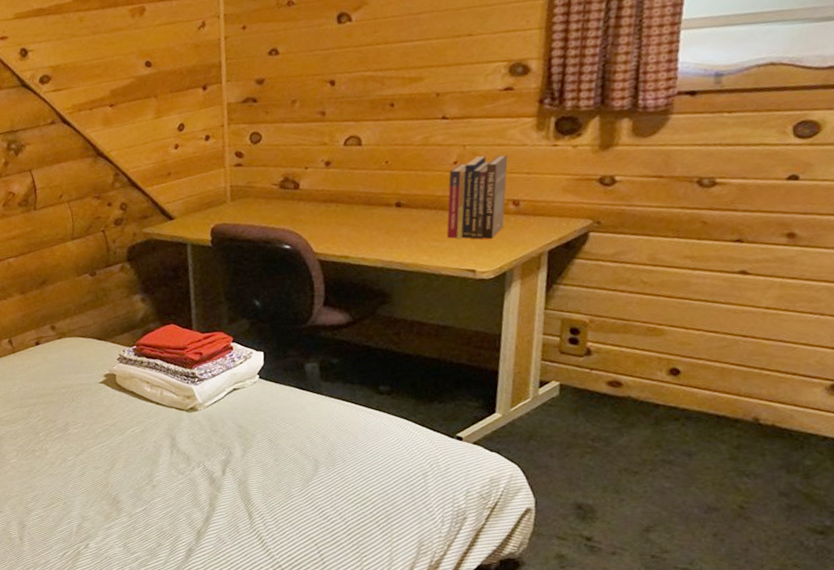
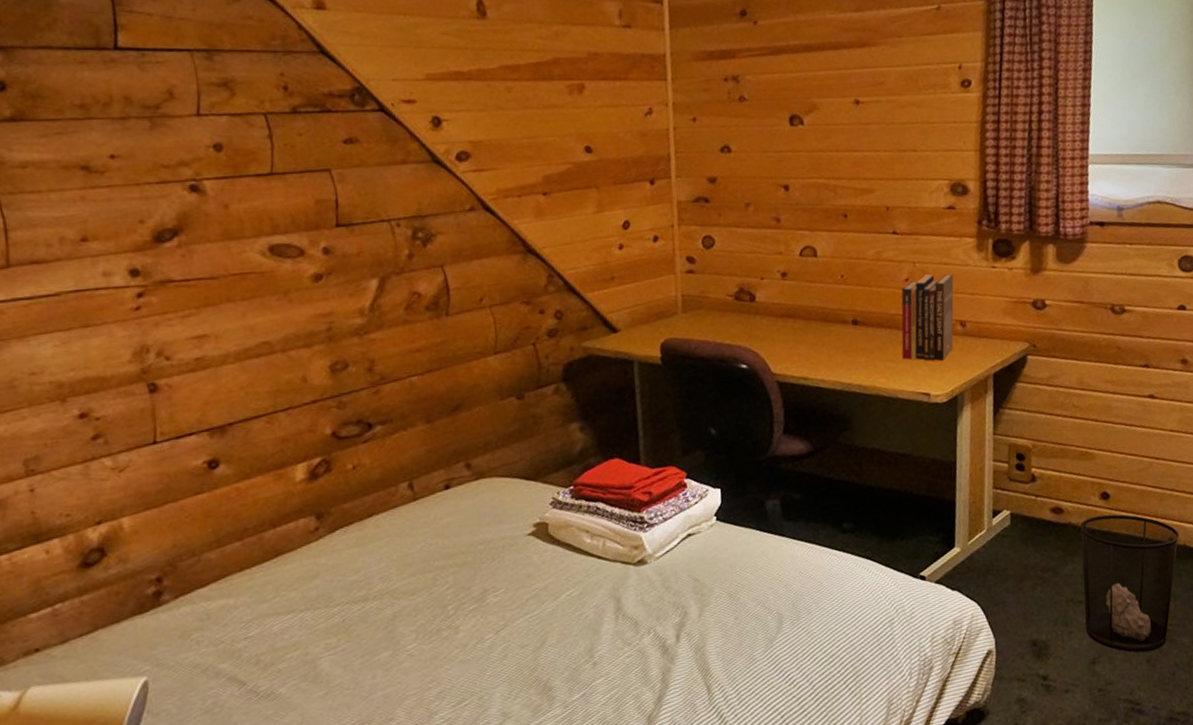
waste bin: none [640,390,768,526] -> present [1079,514,1180,653]

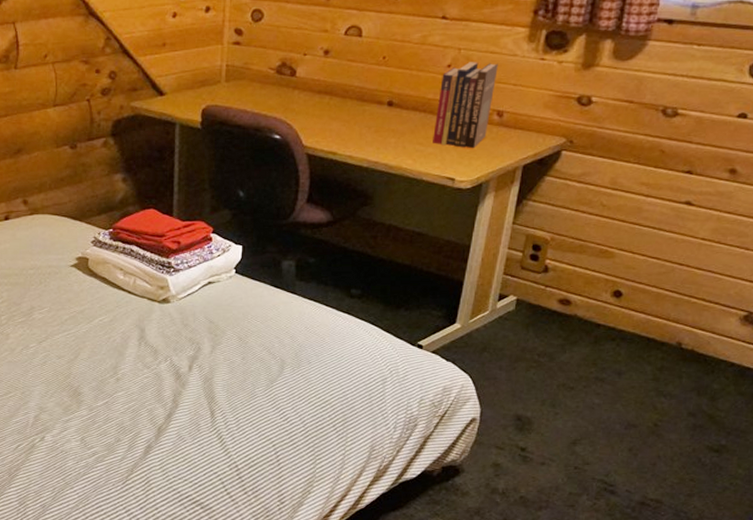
waste bin: present [1079,514,1180,653] -> none [572,311,689,441]

